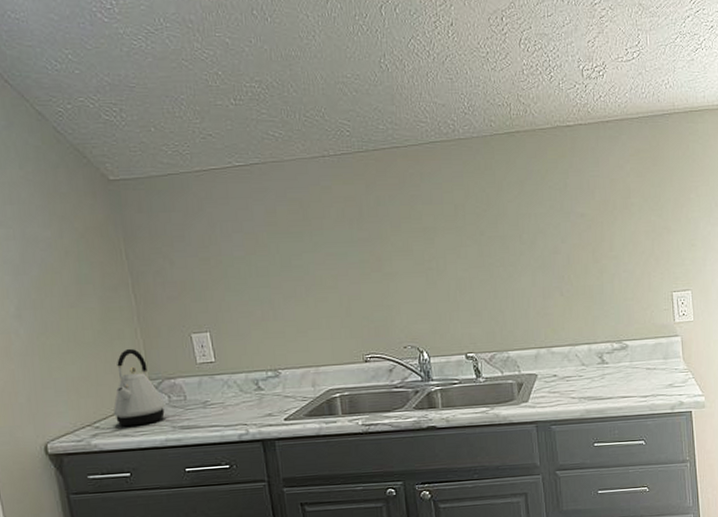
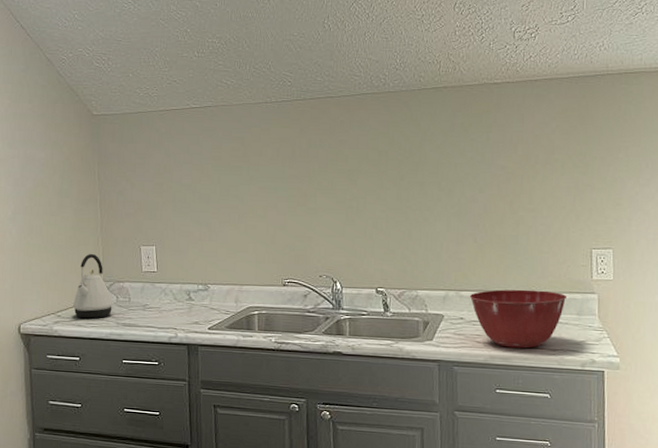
mixing bowl: none [560,338,654,400] -> present [469,289,568,349]

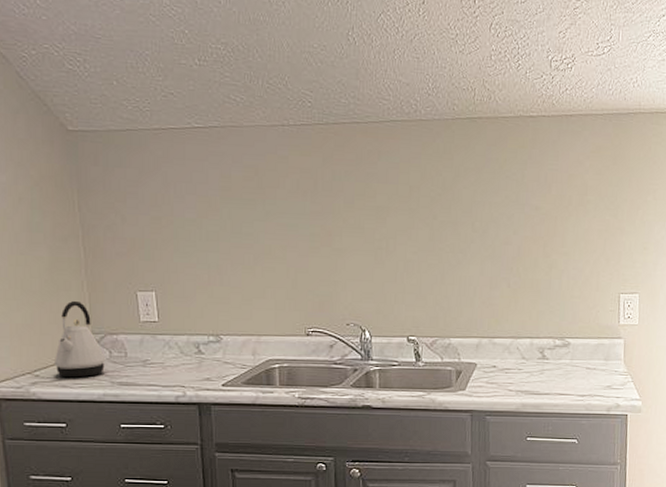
mixing bowl: present [469,289,568,349] -> none [502,335,596,395]

